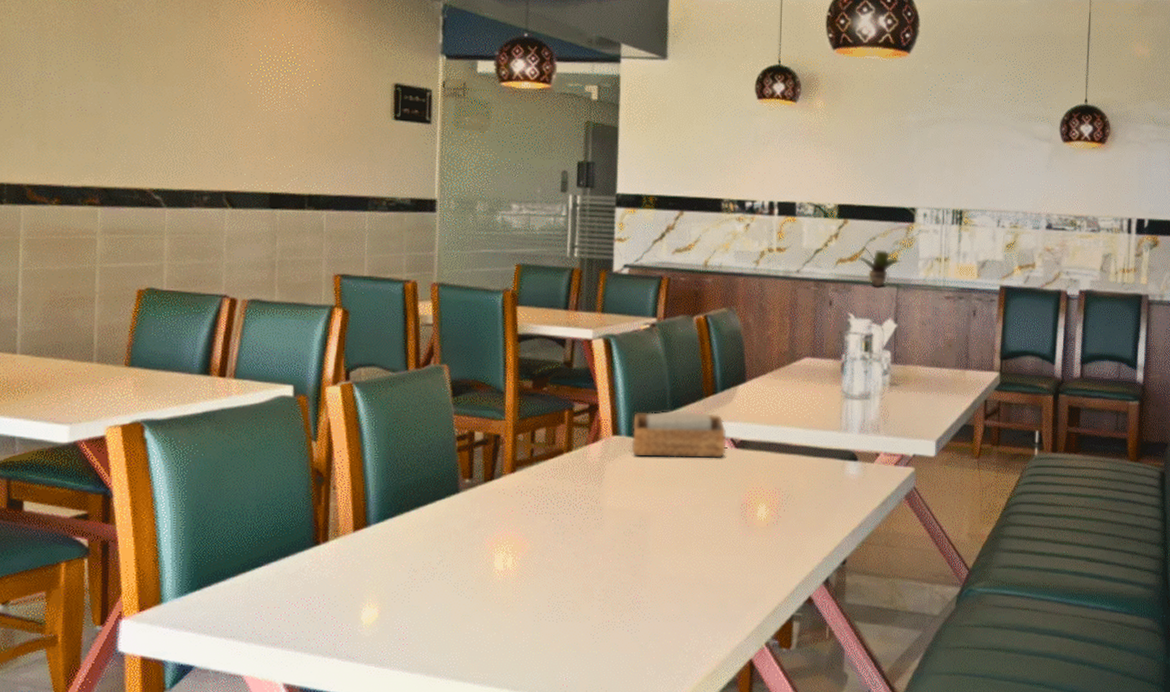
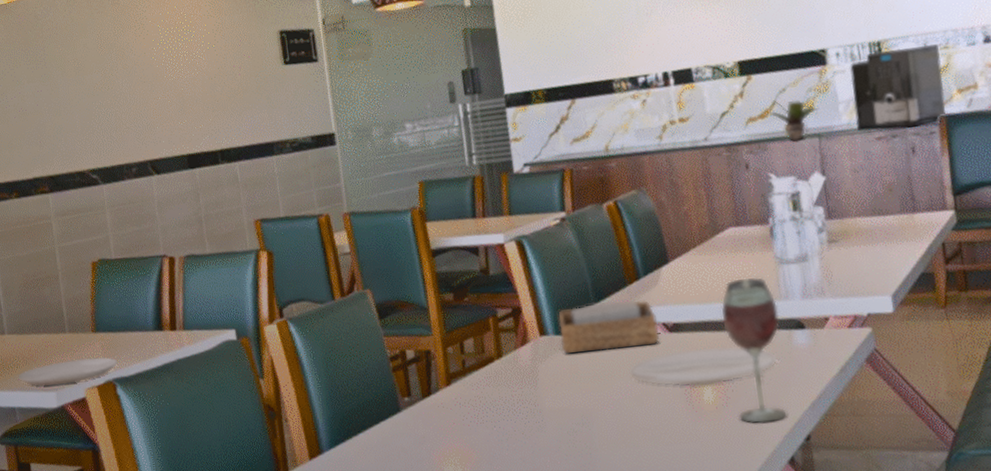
plate: none [24,392,151,419] -> present [18,357,118,386]
plate: none [692,467,828,502] -> present [628,346,777,386]
wineglass: none [786,406,836,543] -> present [721,277,786,423]
coffee machine: none [930,219,1010,293] -> present [850,43,946,132]

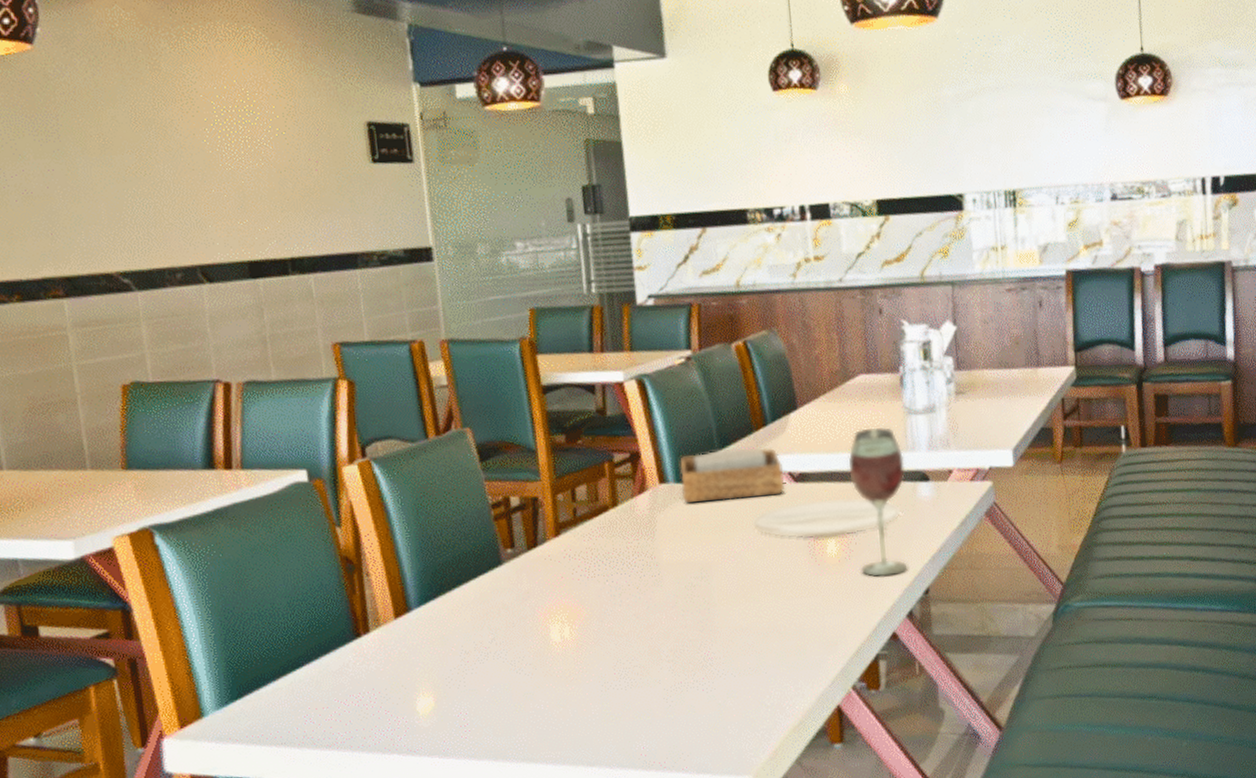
plate: present [18,357,118,386] -> none [21,500,156,534]
potted plant: present [767,98,820,142] -> none [903,243,954,288]
coffee machine: present [850,43,946,132] -> none [985,197,1073,283]

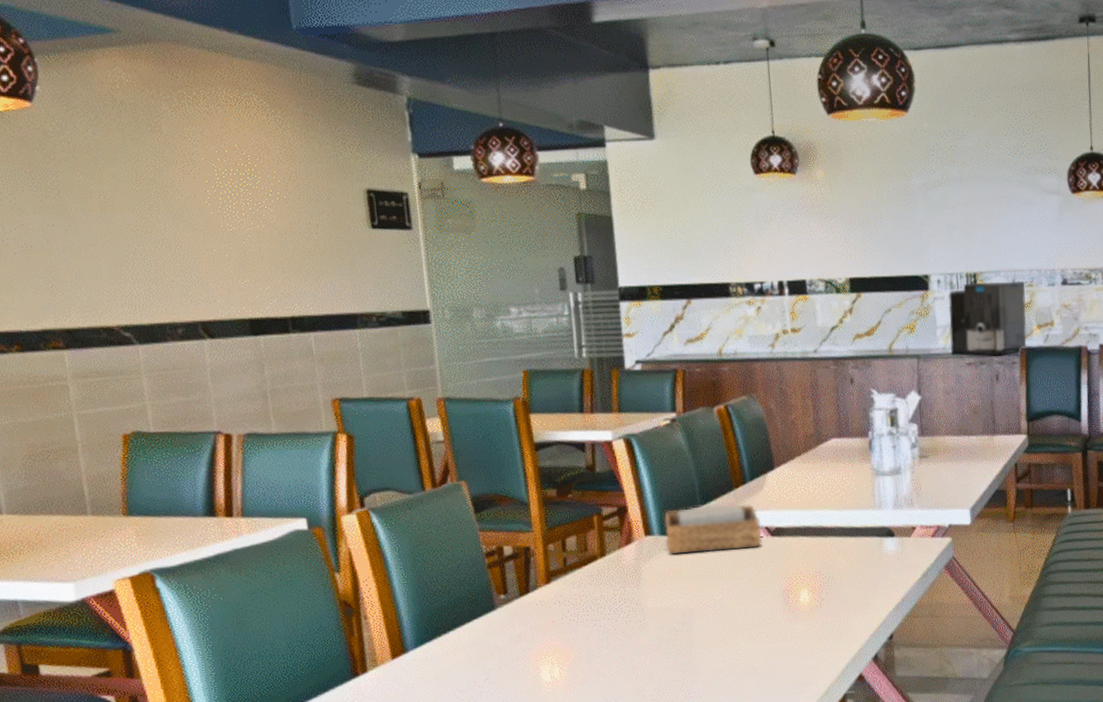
plate: present [752,498,900,539] -> none [731,551,868,588]
wineglass: present [848,427,906,577] -> none [820,486,873,623]
coffee machine: none [985,197,1073,283] -> present [948,280,1027,358]

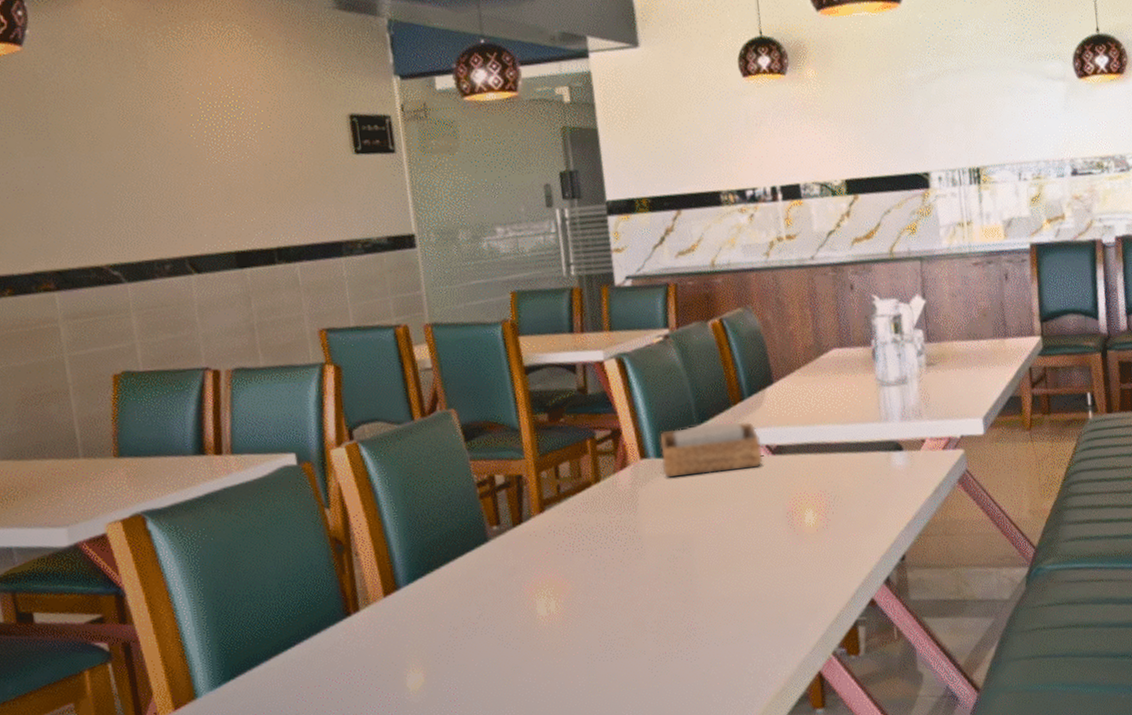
coffee machine: present [948,280,1027,358] -> none [951,173,1036,257]

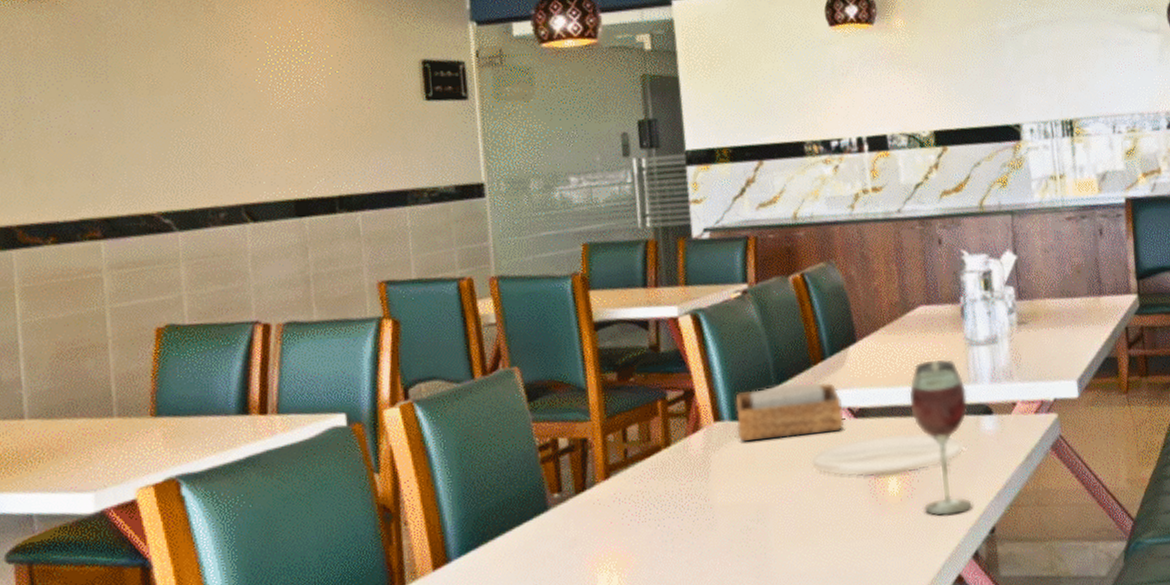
plate: none [731,468,876,509] -> present [810,433,964,477]
wineglass: none [823,399,883,545] -> present [909,359,971,516]

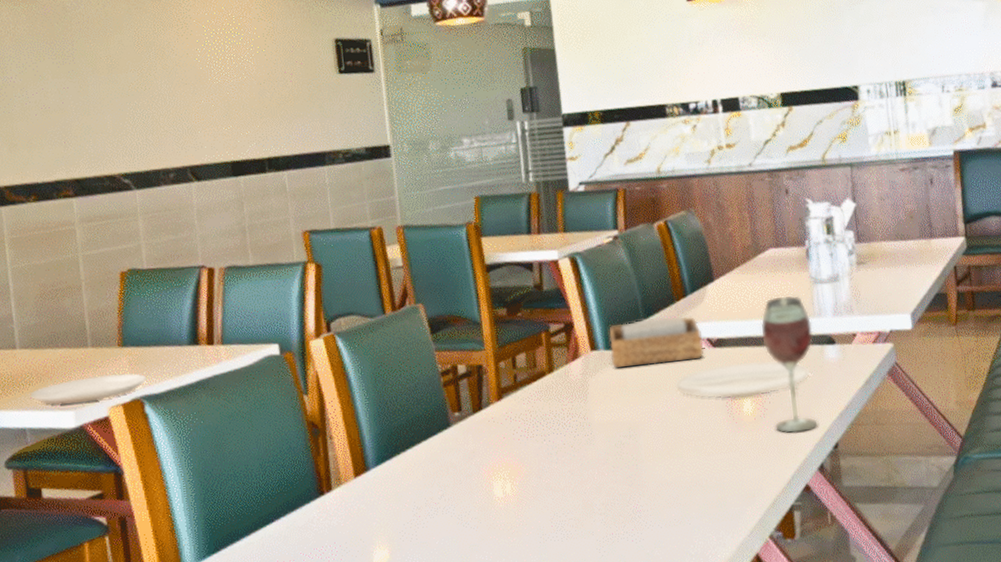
plate: none [39,448,185,486] -> present [30,374,147,405]

